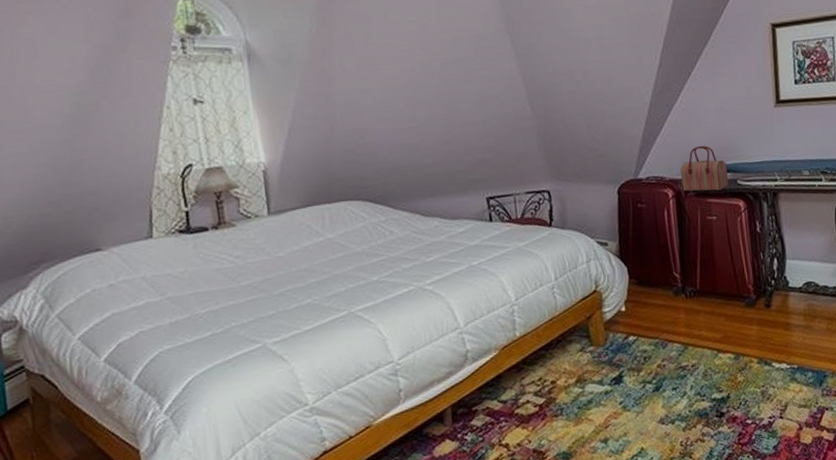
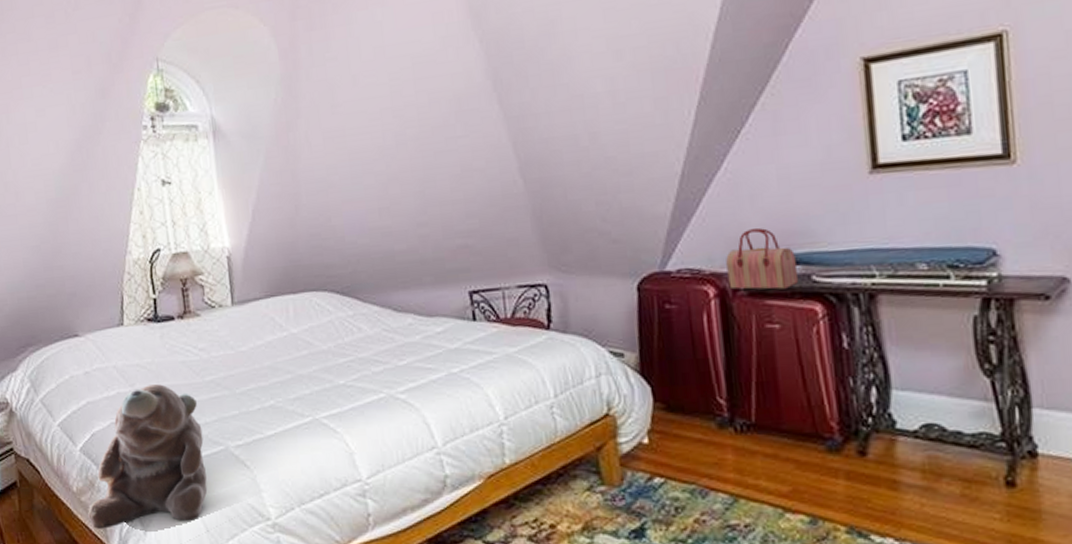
stuffed animal: none [114,291,245,435] -> present [88,384,208,529]

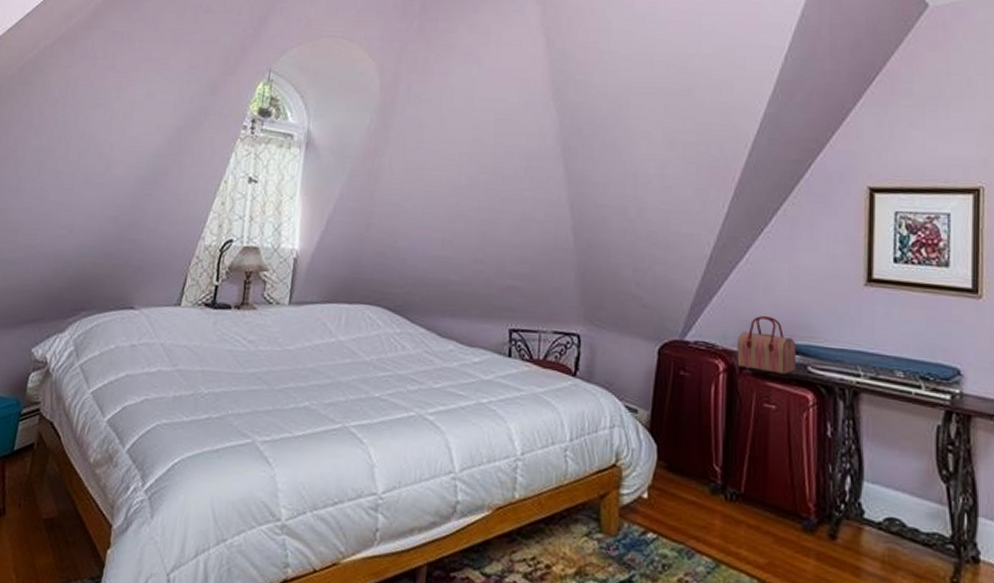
stuffed animal: present [88,384,208,529] -> none [98,367,235,511]

